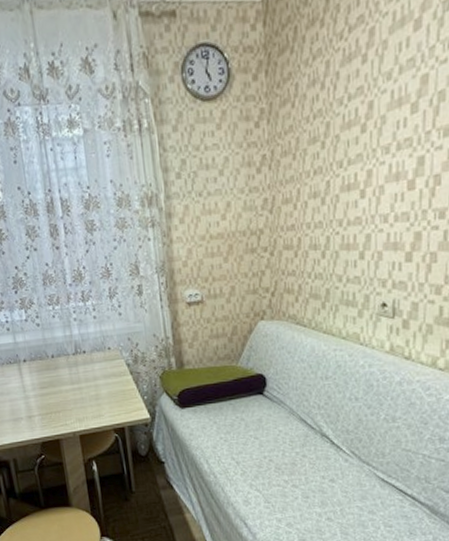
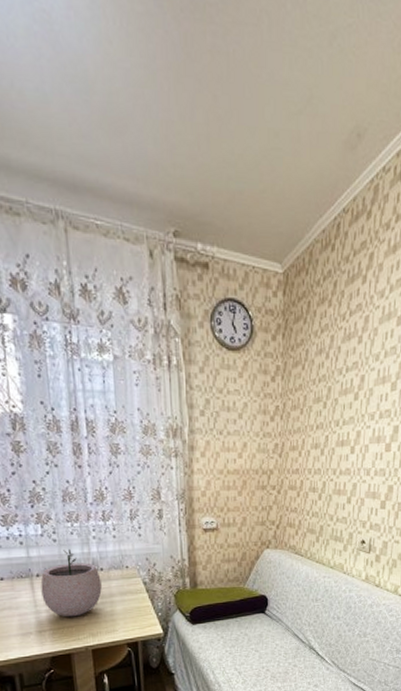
plant pot: none [28,332,86,402] -> present [40,548,102,617]

